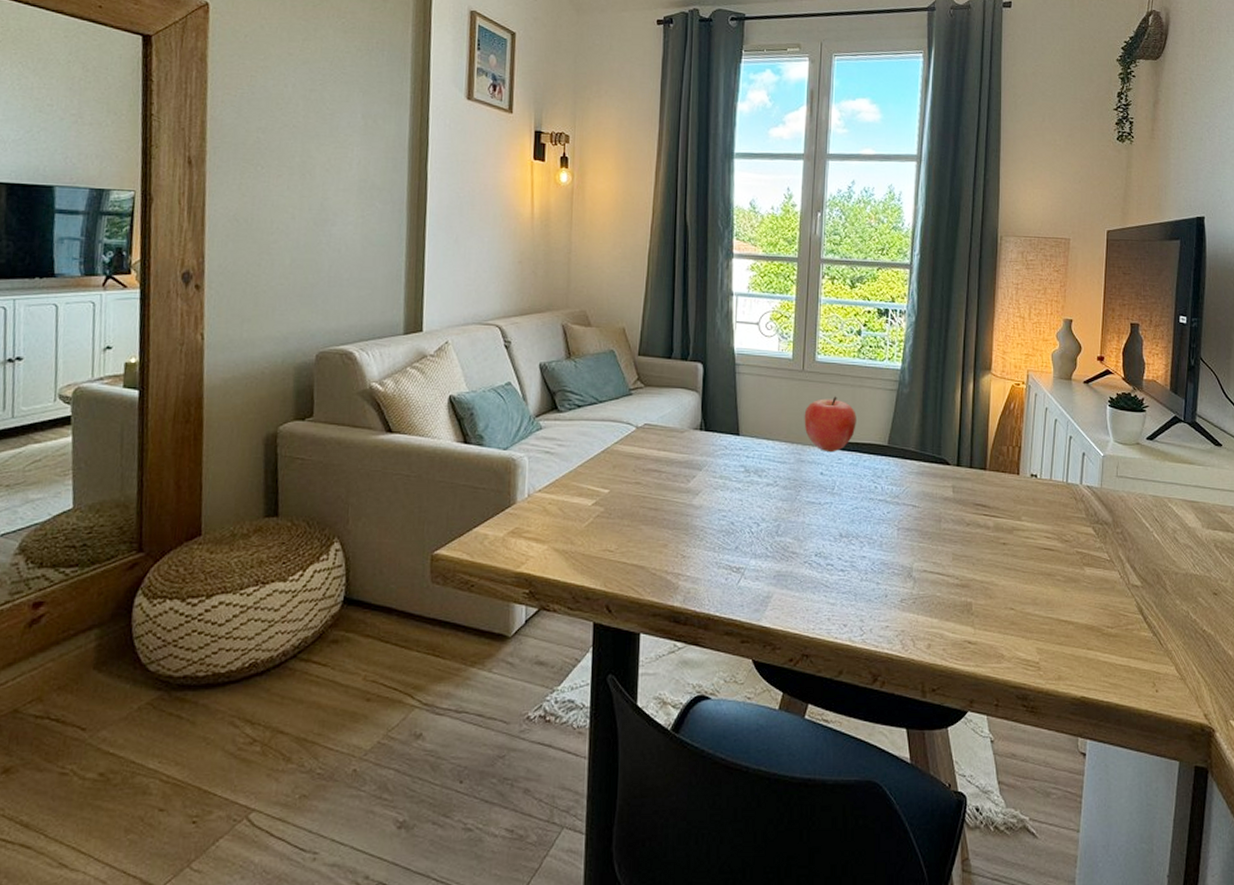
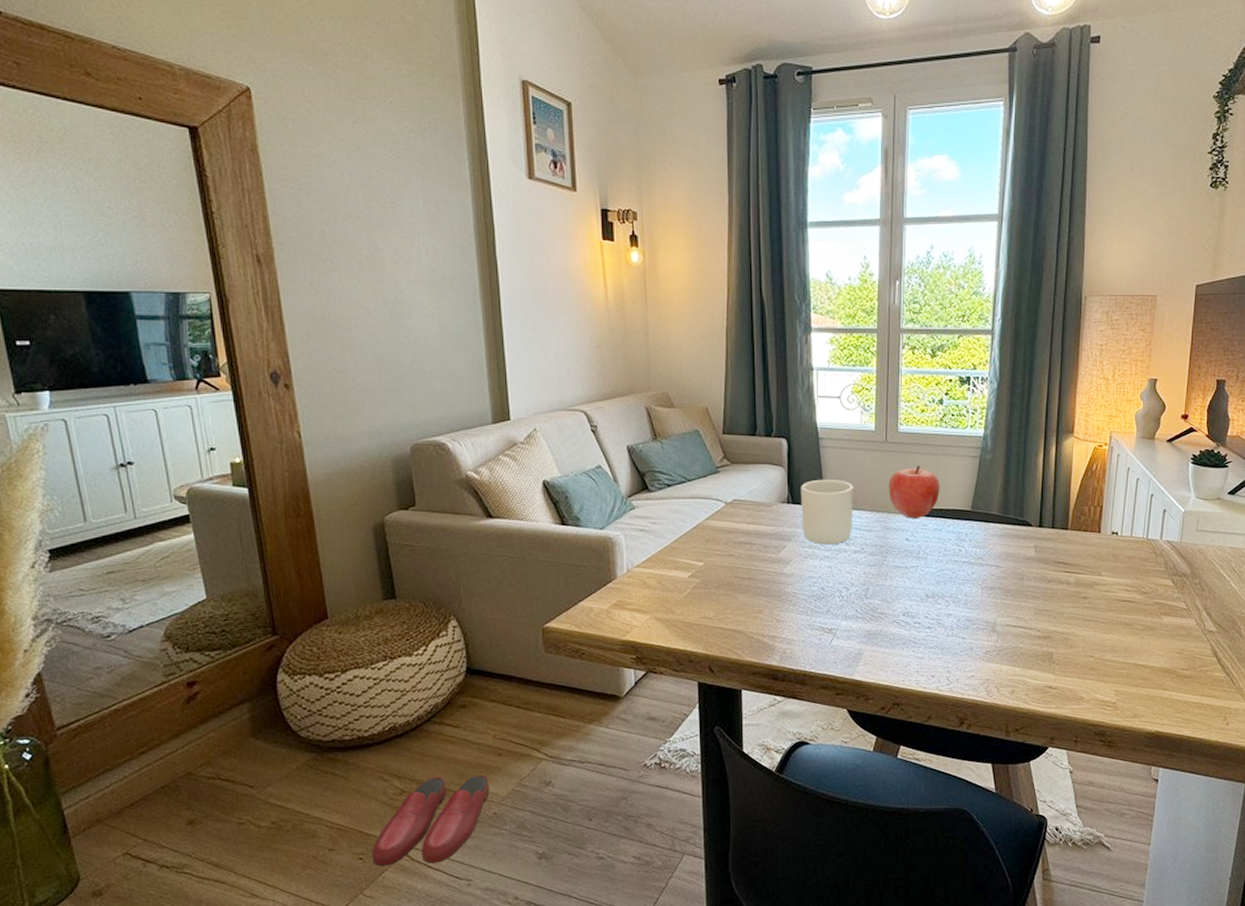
slippers: none [207,723,353,832] -> present [372,774,490,866]
mug: none [713,406,768,476] -> present [801,479,854,545]

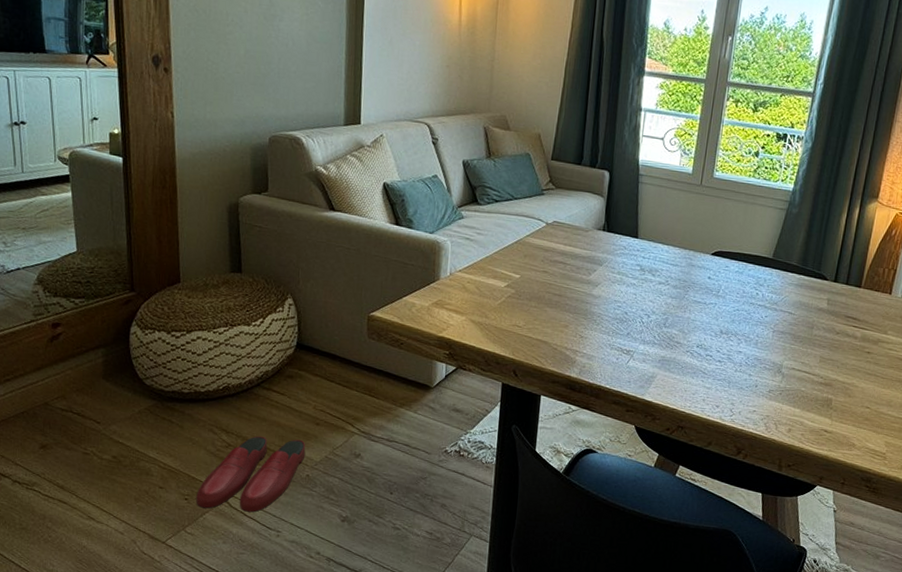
mug: present [801,479,854,545] -> none [613,212,666,274]
fruit: present [888,465,940,519] -> none [697,210,746,260]

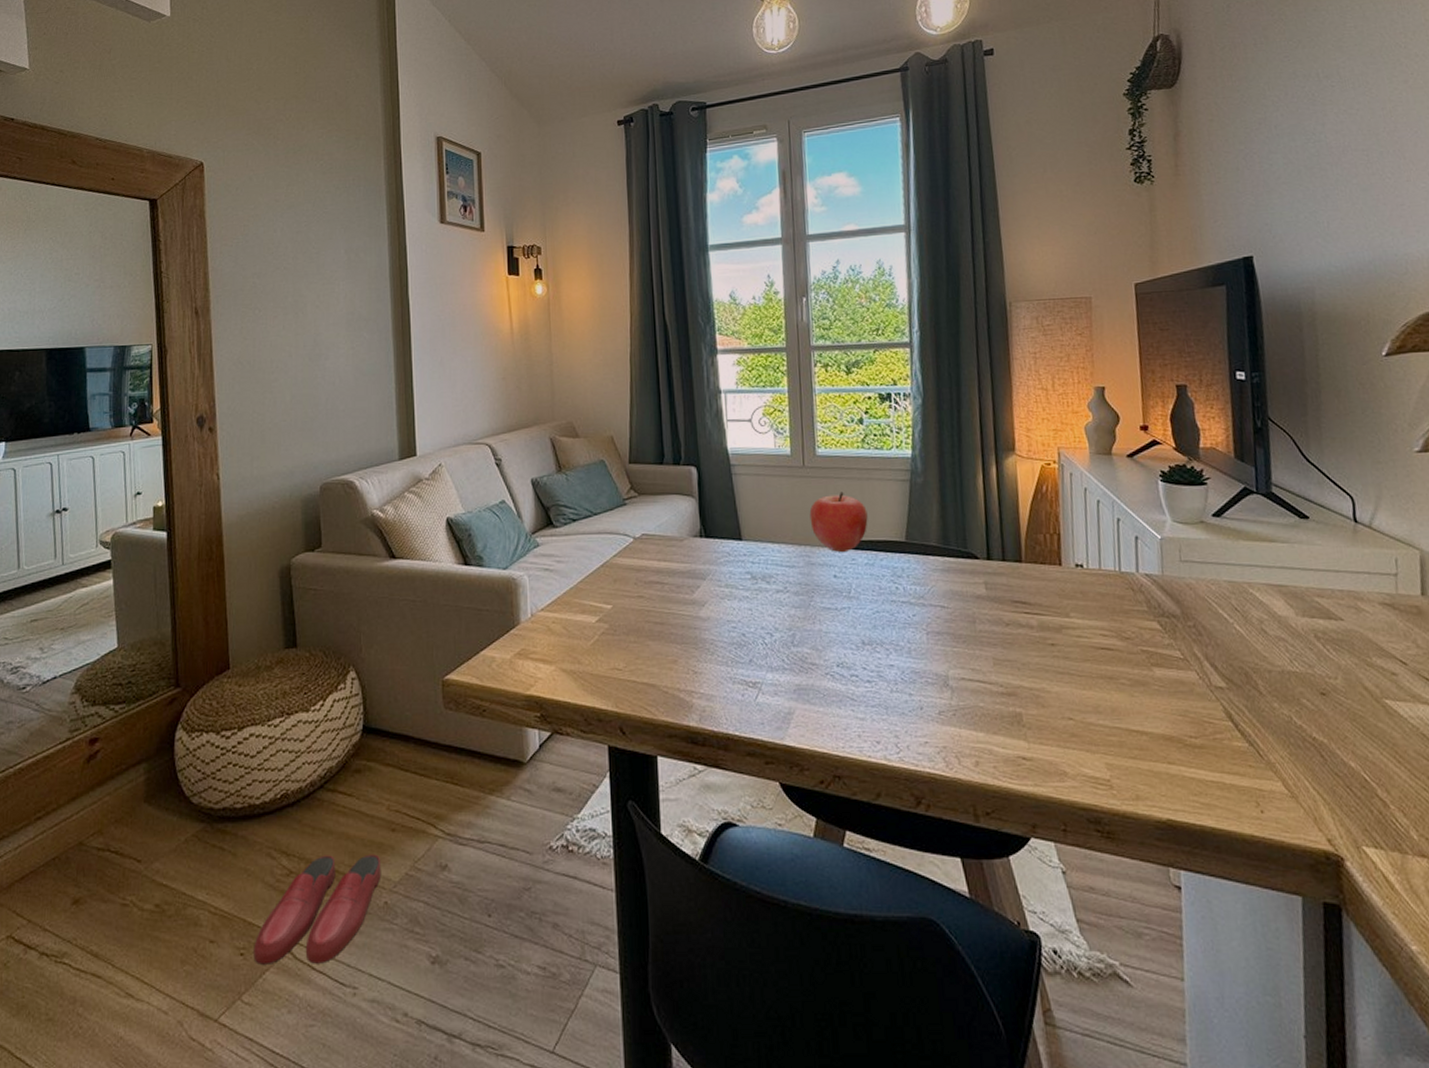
fruit: none [697,210,746,260] -> present [809,491,868,553]

